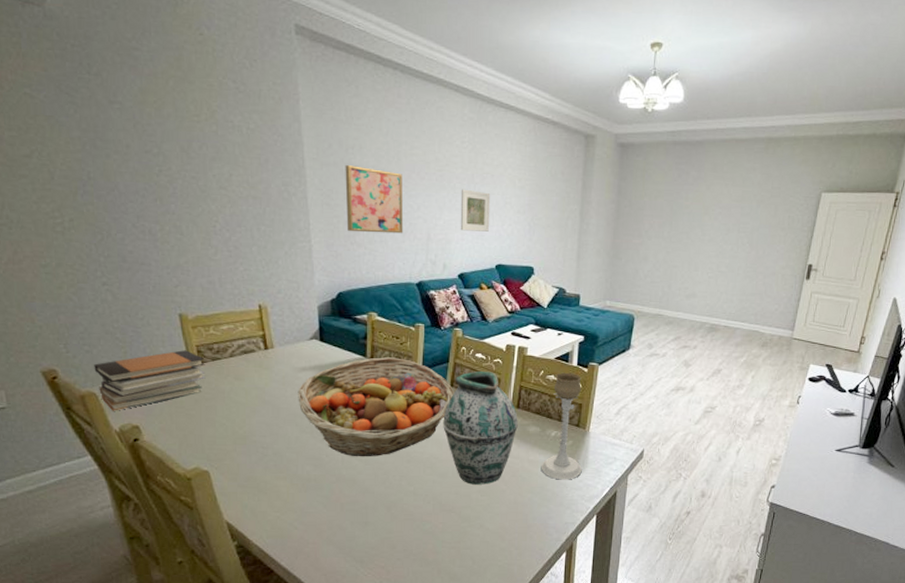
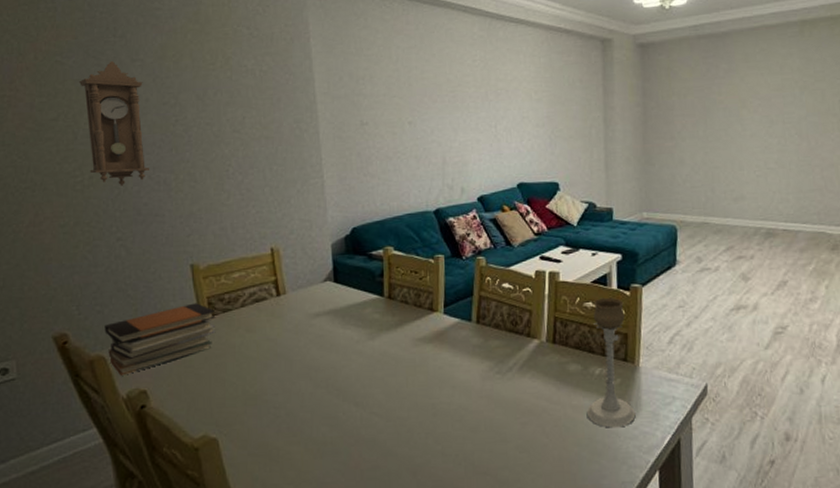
pendulum clock: none [51,101,133,232] -> present [78,61,149,186]
fruit basket: present [298,357,454,457] -> none [311,294,481,413]
wall art: present [345,165,404,234] -> none [356,95,418,163]
vase: present [443,371,518,485] -> none [470,303,556,439]
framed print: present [460,189,491,232] -> none [475,107,508,151]

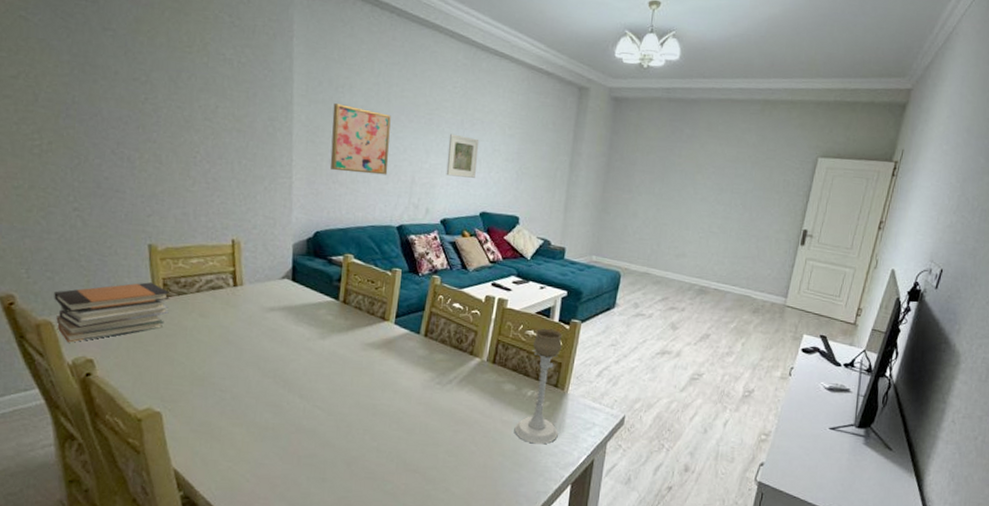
pendulum clock: present [78,61,149,186] -> none [43,26,114,157]
wall art: none [356,95,418,163] -> present [330,103,391,175]
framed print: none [475,107,508,151] -> present [446,133,479,178]

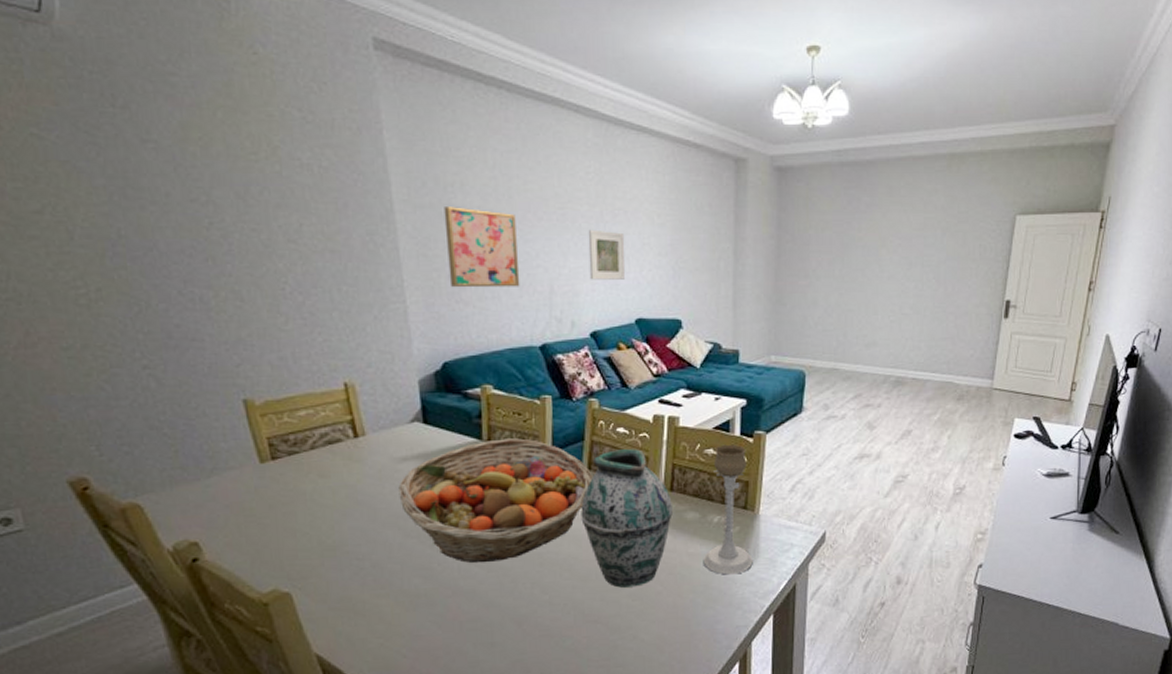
book stack: present [54,282,170,343] -> none [136,444,281,526]
fruit basket: none [263,301,428,407] -> present [398,438,593,564]
vase: none [413,322,493,445] -> present [581,449,673,588]

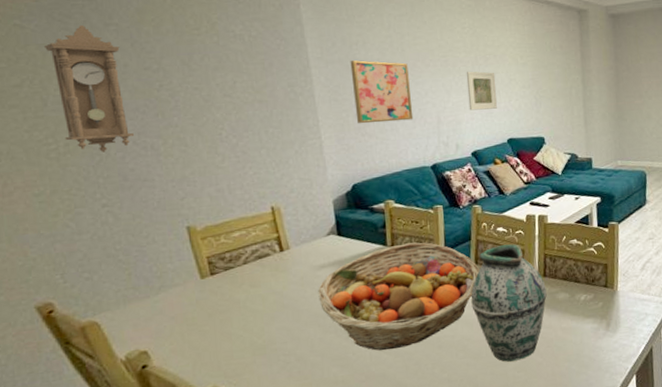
pendulum clock: none [67,140,179,302] -> present [43,25,134,153]
candle holder: present [703,444,753,575] -> none [574,234,616,344]

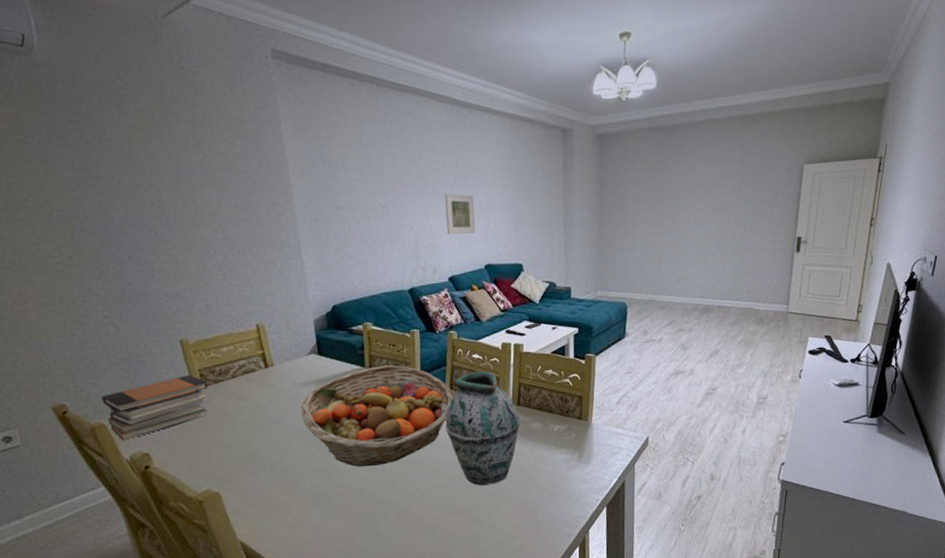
pendulum clock: present [43,25,134,153] -> none [45,141,129,266]
book stack: none [95,263,219,339] -> present [101,375,210,441]
wall art: present [350,60,414,124] -> none [329,180,392,246]

